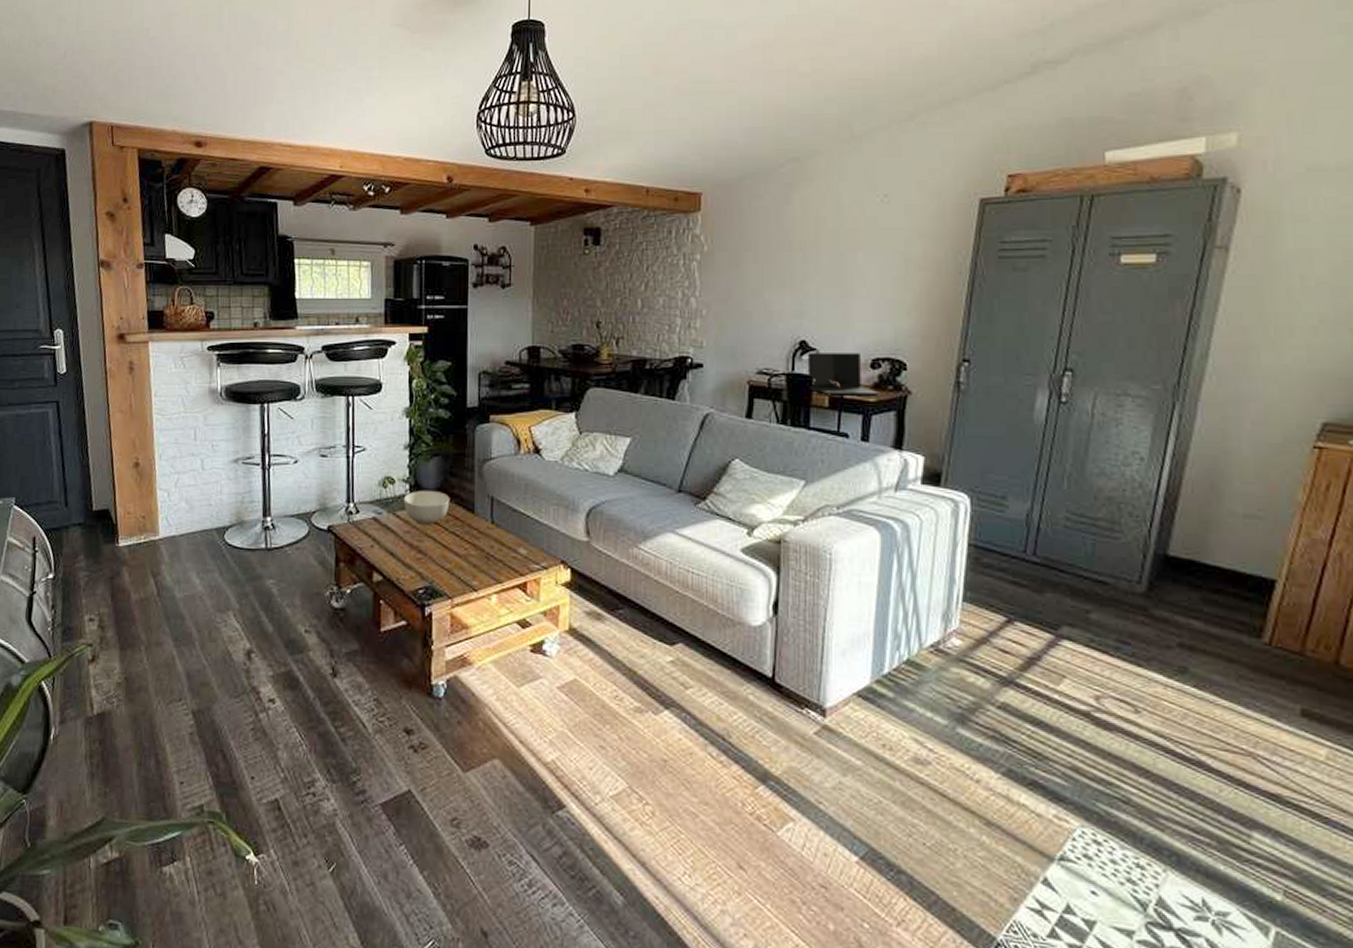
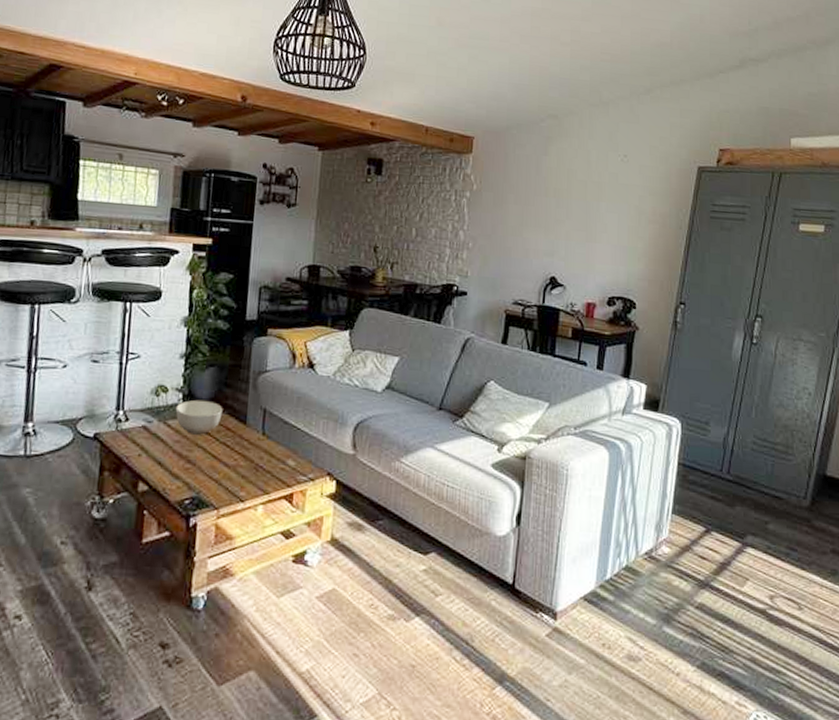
laptop: present [807,353,879,396] -> none [555,288,613,330]

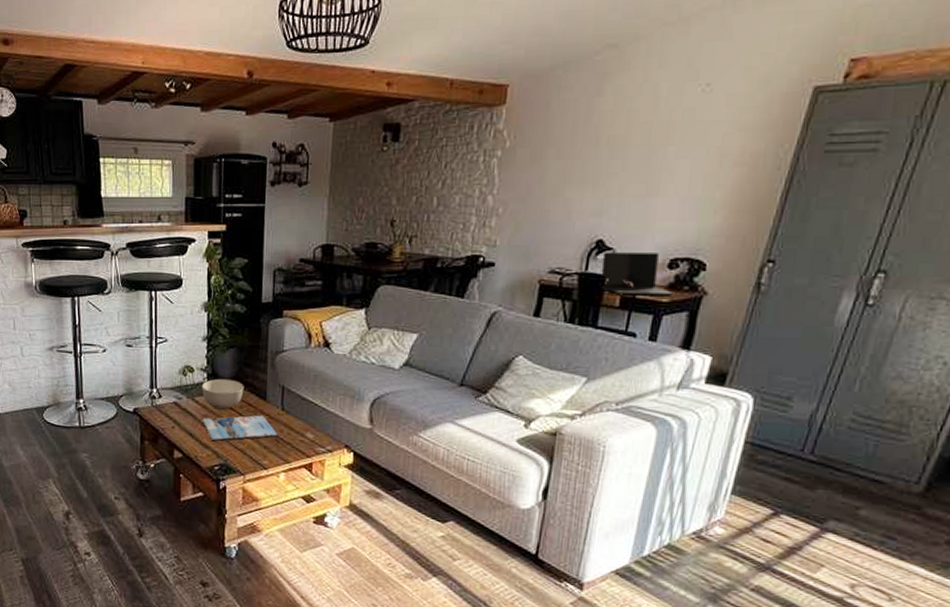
magazine: none [174,440,257,471] -> present [202,415,278,442]
laptop: none [555,288,613,330] -> present [600,252,674,297]

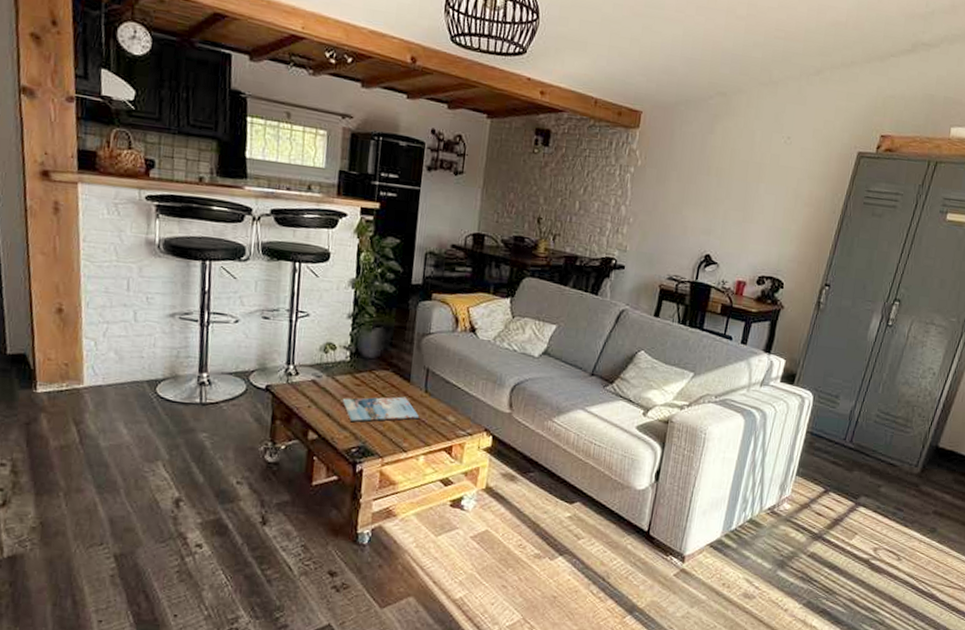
bowl: present [201,378,244,410] -> none [343,357,389,391]
laptop: present [600,252,674,297] -> none [706,265,760,308]

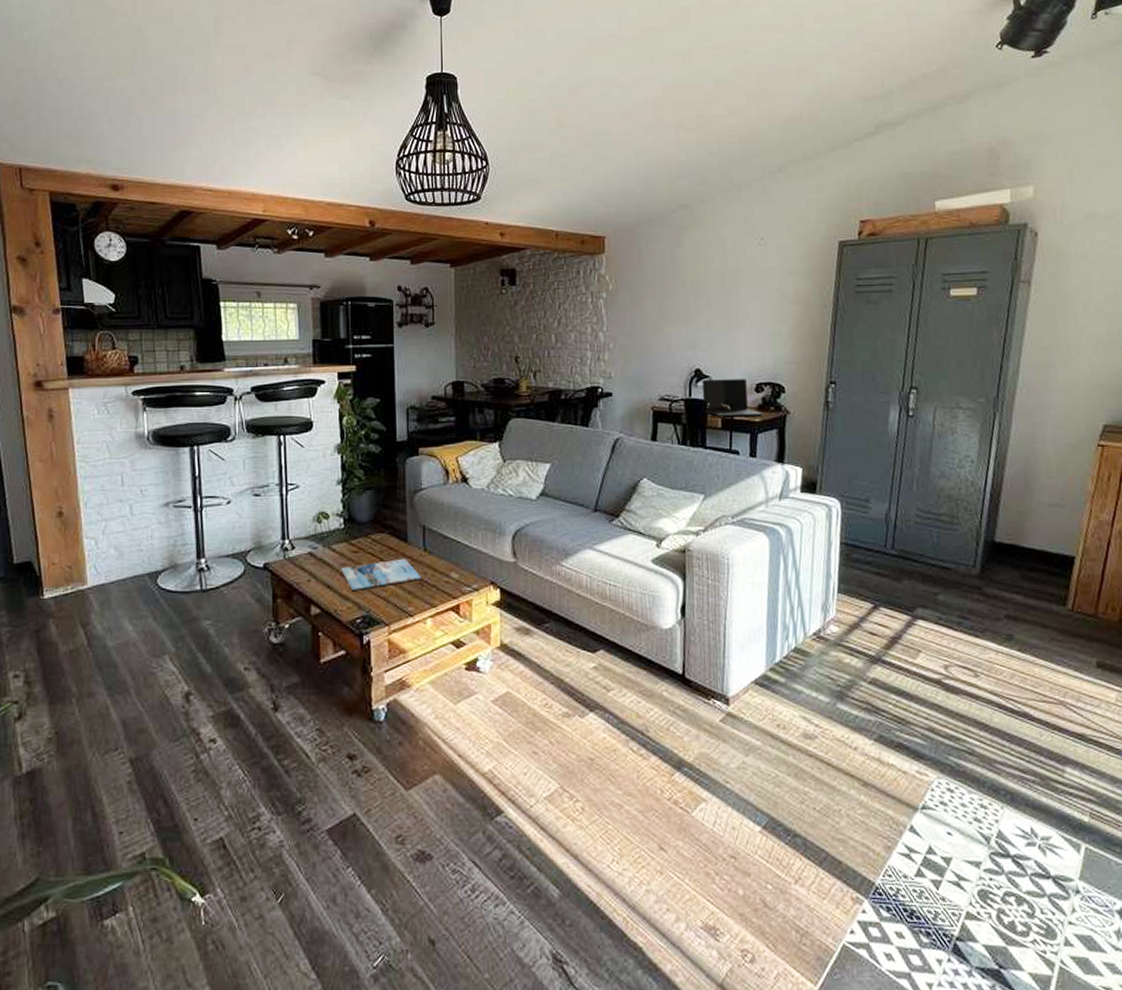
laptop: none [706,265,760,308] -> present [701,379,763,417]

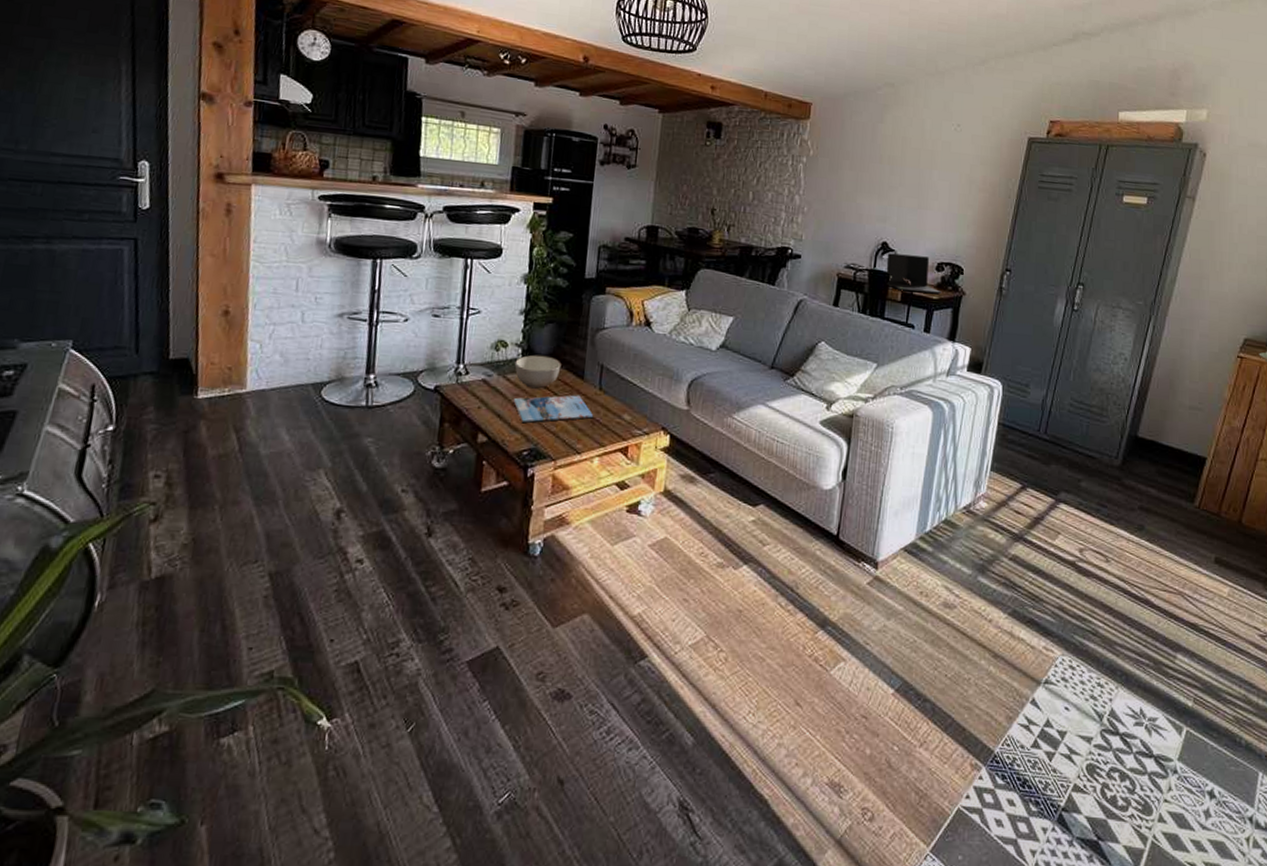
bowl: none [338,522,384,556] -> present [514,354,562,389]

